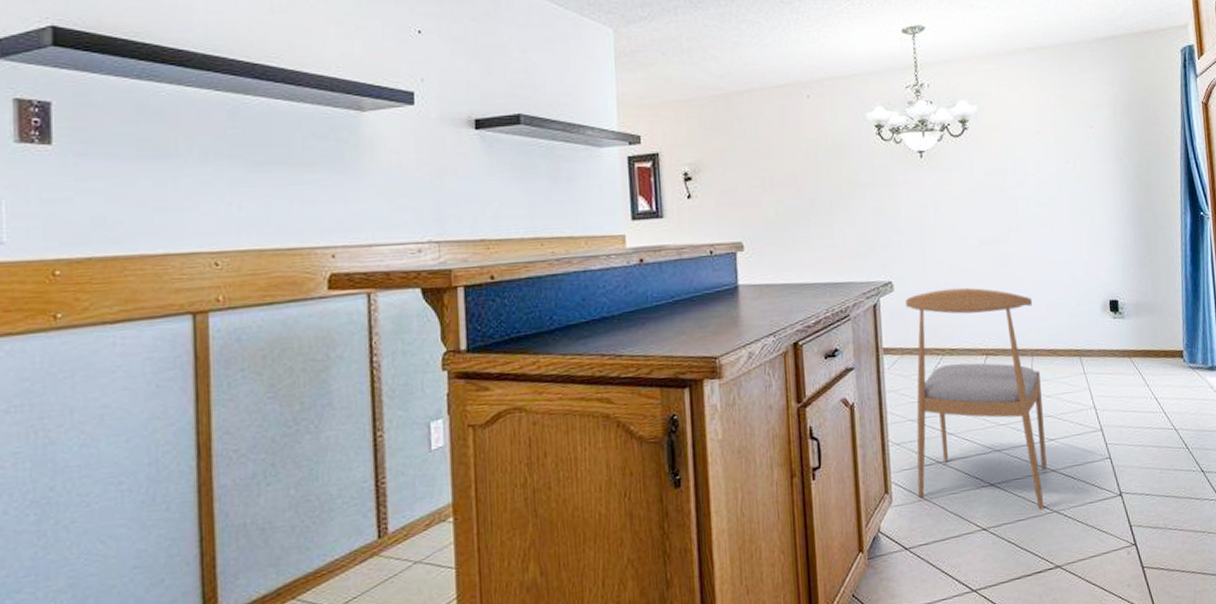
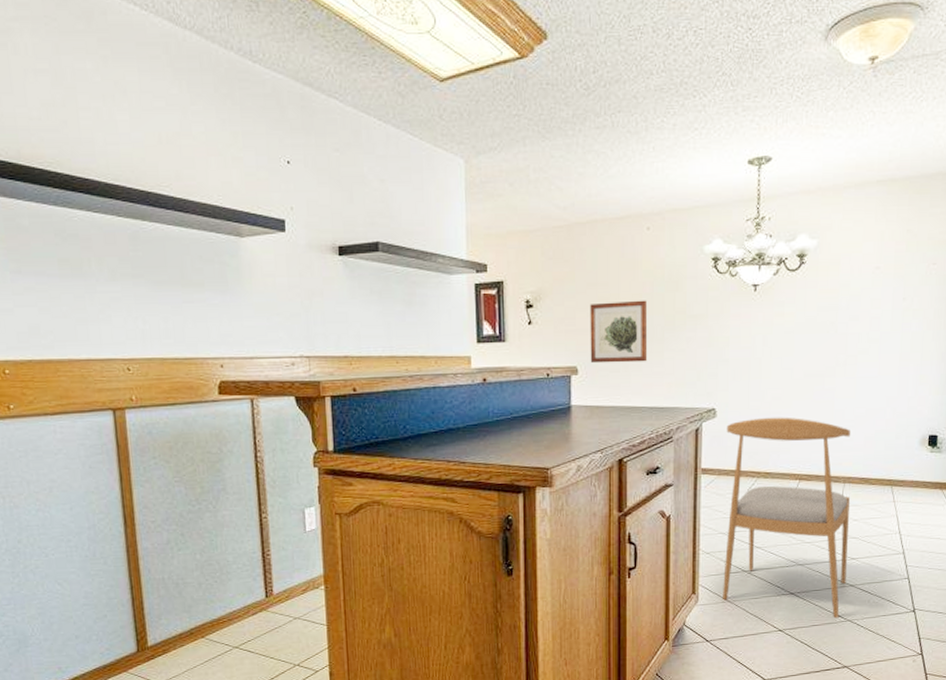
wall art: none [752,169,817,238] -> present [590,300,648,364]

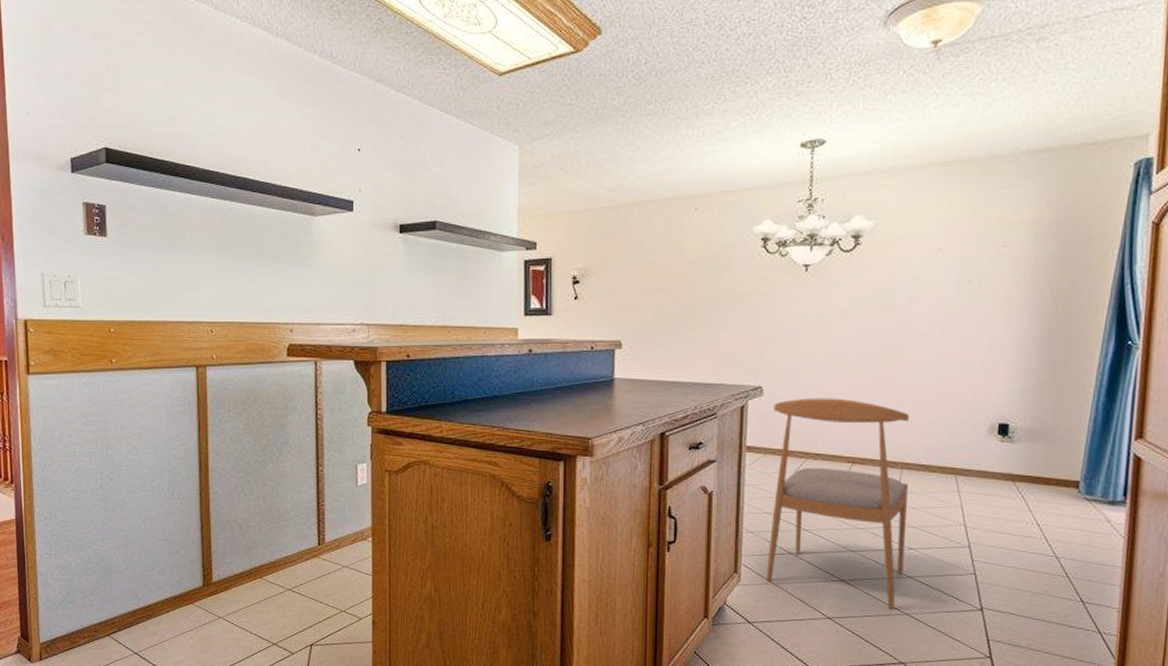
wall art: present [590,300,648,364] -> none [634,278,694,338]

